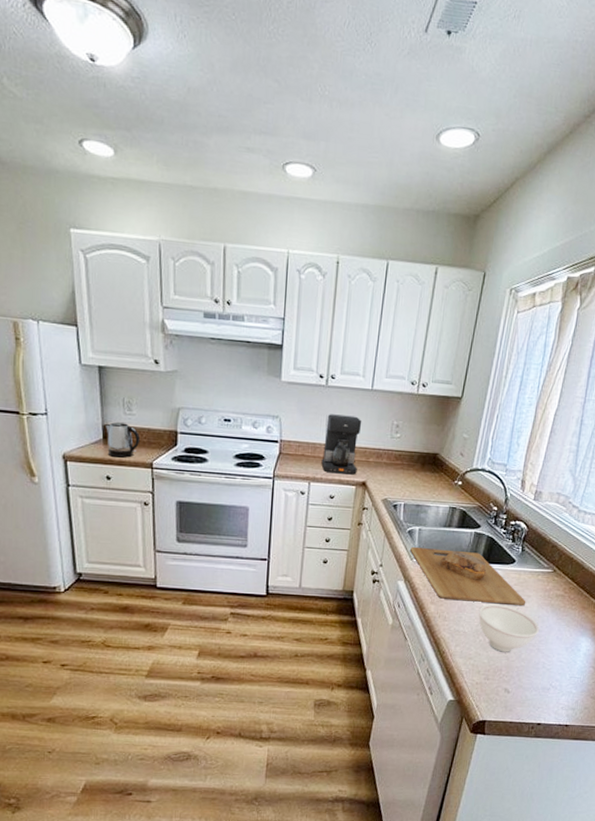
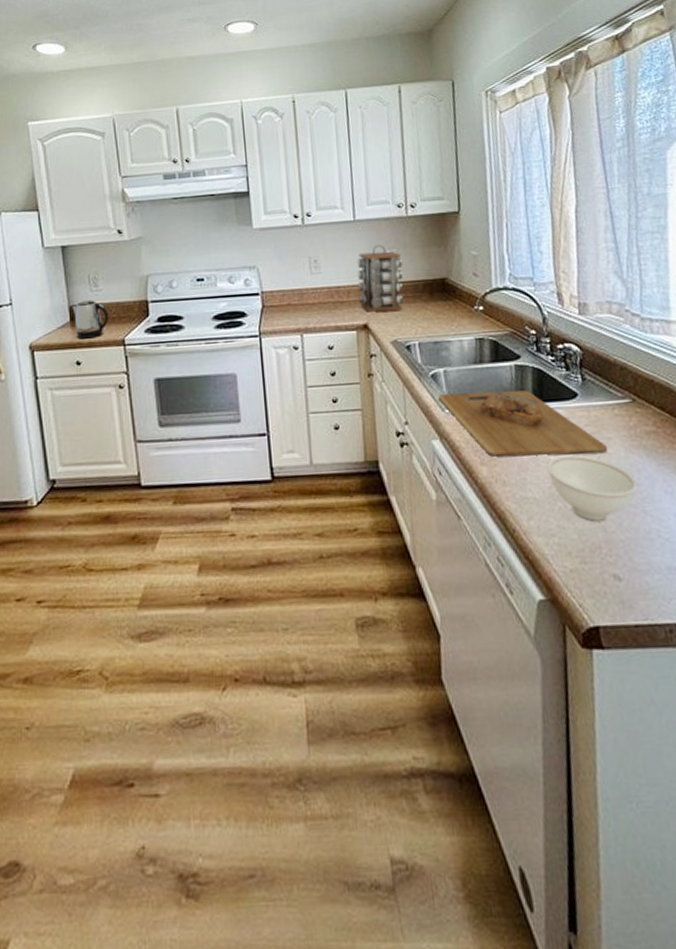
coffee maker: present [321,414,362,475] -> none [309,252,355,320]
spice rack: none [361,415,405,475] -> present [356,244,404,313]

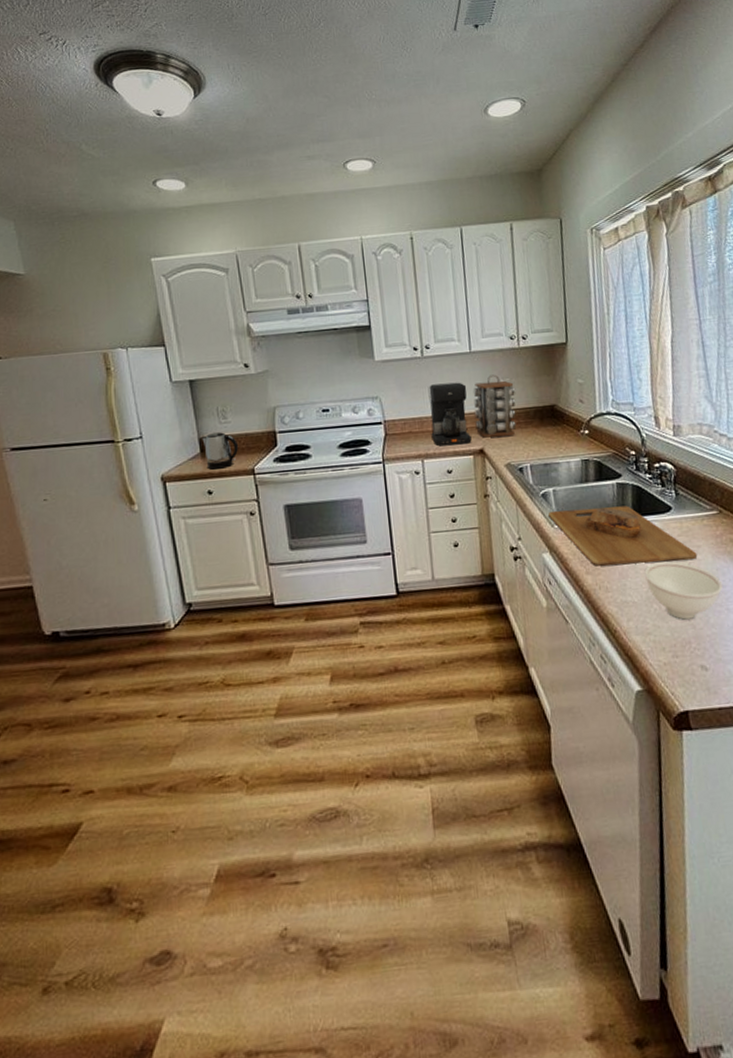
coffee maker: none [309,252,355,320] -> present [429,382,472,446]

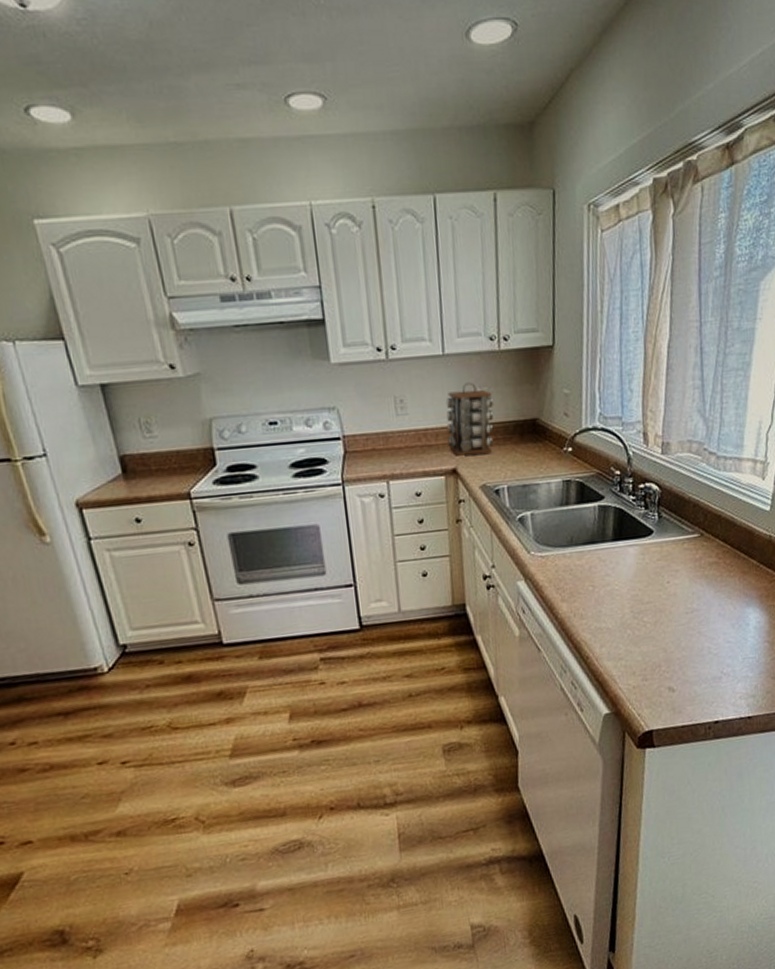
kettle: present [202,432,239,471] -> none [123,449,170,495]
coffee maker: present [429,382,472,446] -> none [395,390,444,465]
cutting board: present [548,505,698,566] -> none [525,529,675,593]
bowl: present [644,561,723,620] -> none [621,586,696,645]

